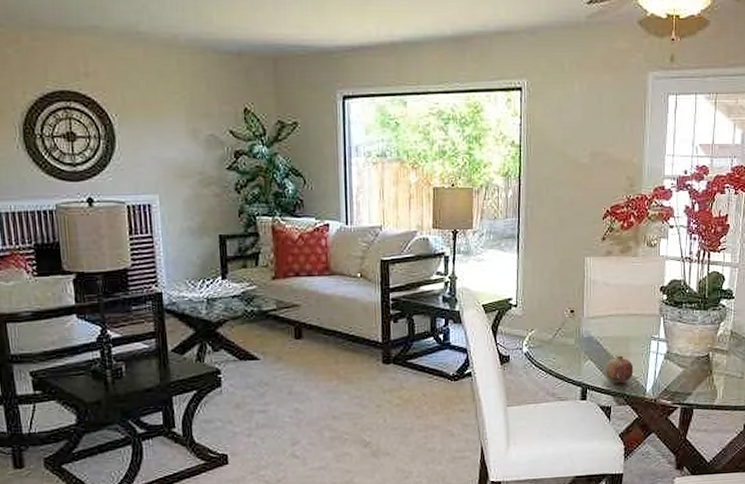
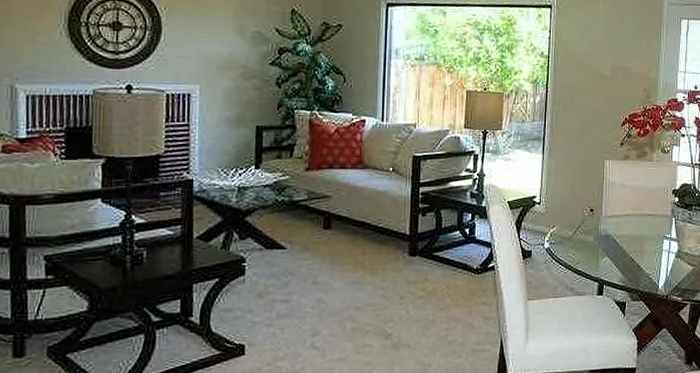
fruit: present [605,355,634,383] -> none [621,253,647,280]

